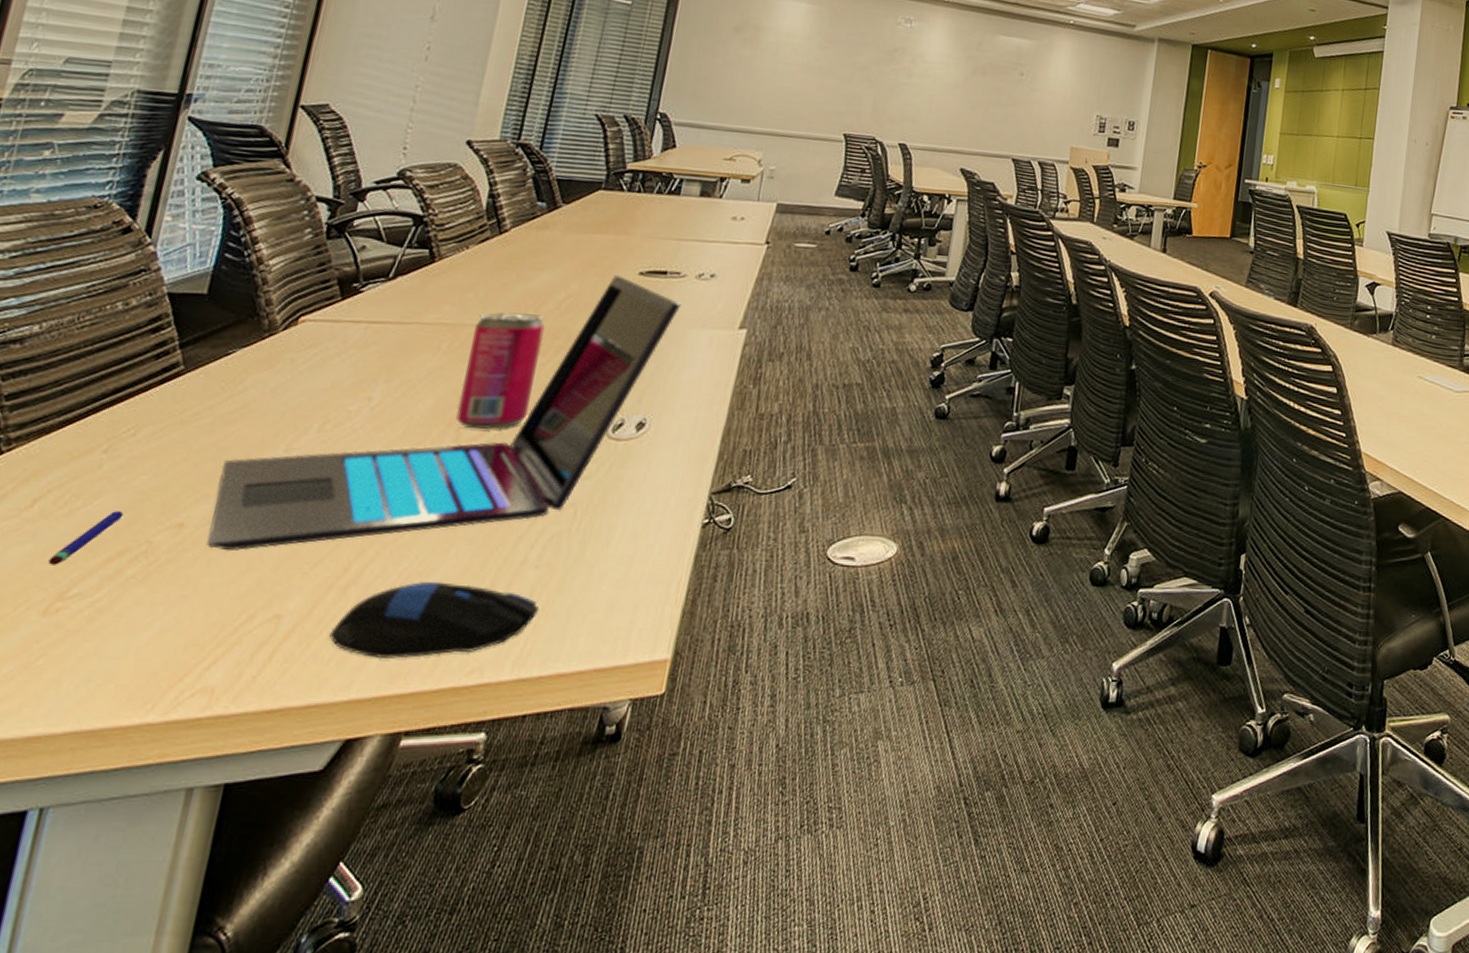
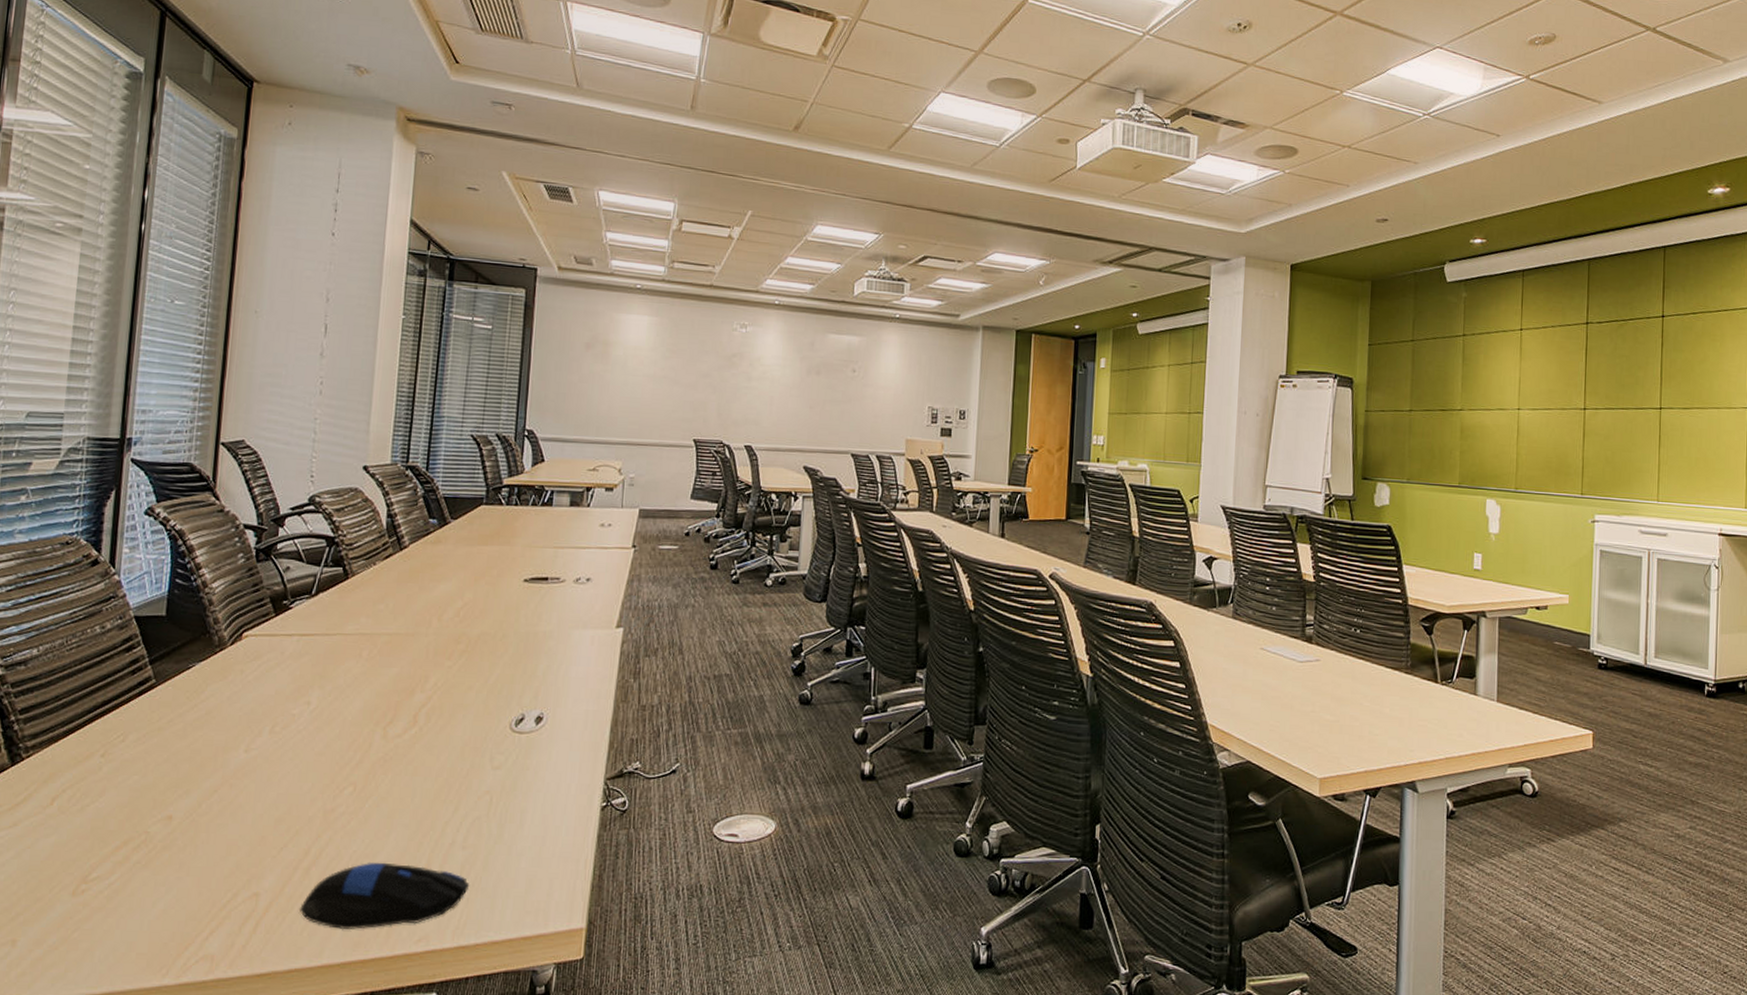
pen: present [48,511,124,565] -> none [71,807,124,853]
laptop: present [206,275,681,551] -> none [192,583,563,839]
beverage can: present [456,313,545,430] -> none [381,621,448,727]

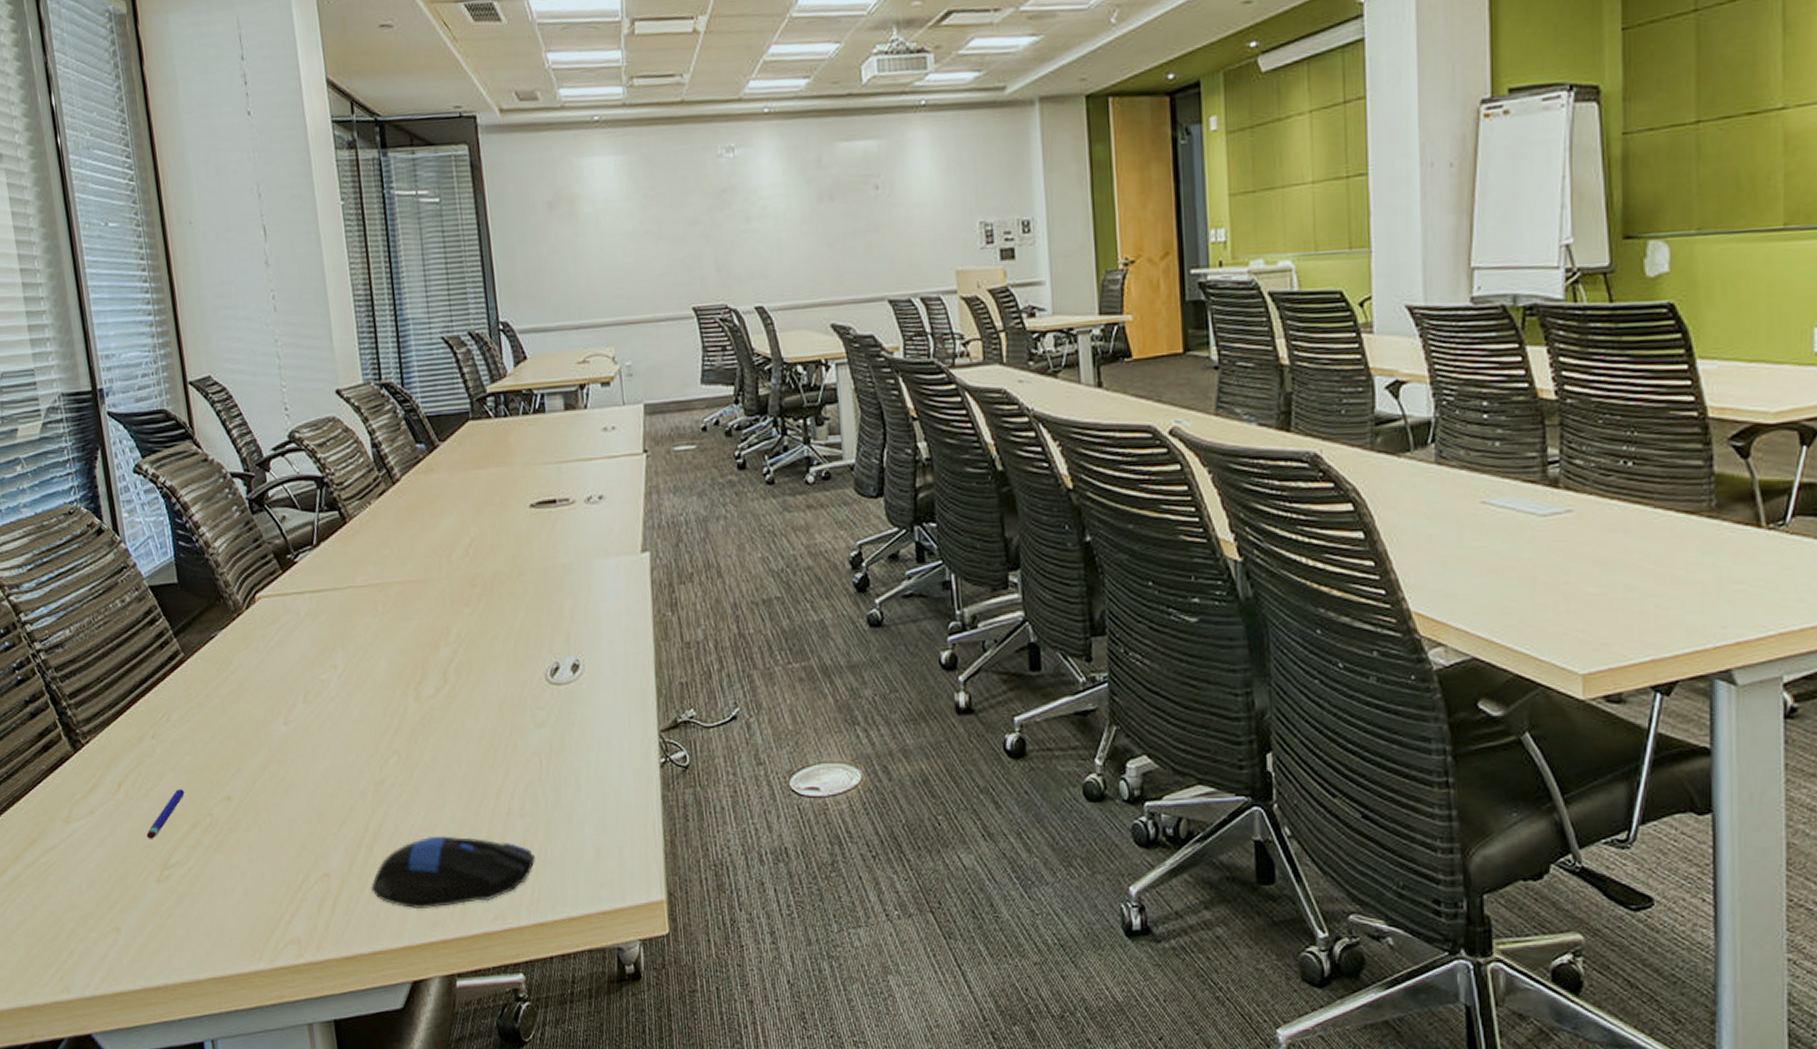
pen: none [71,807,124,853] -> present [146,789,185,839]

